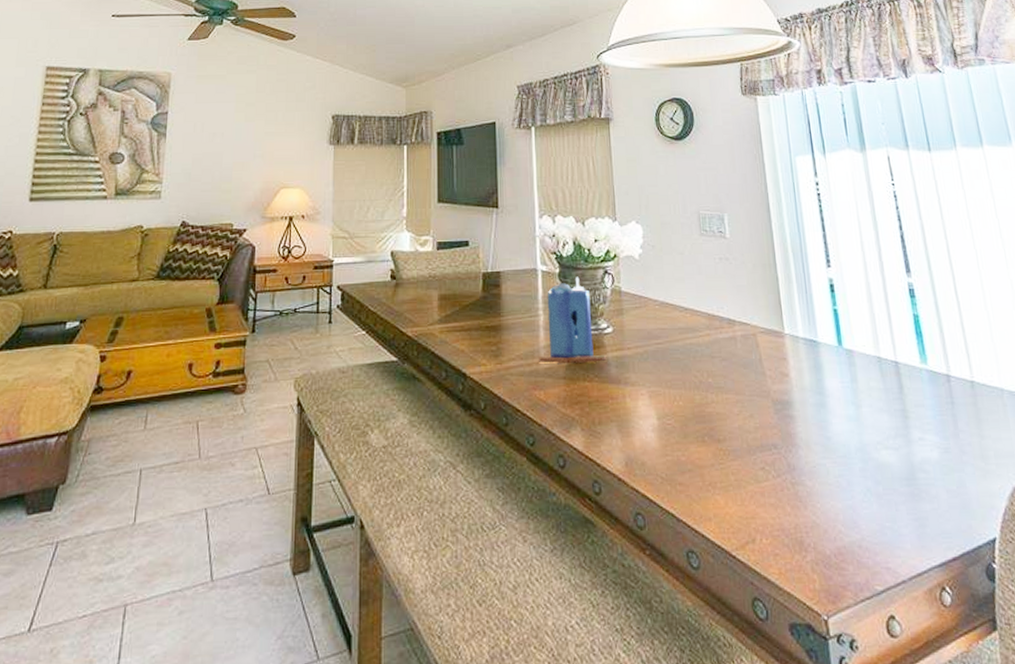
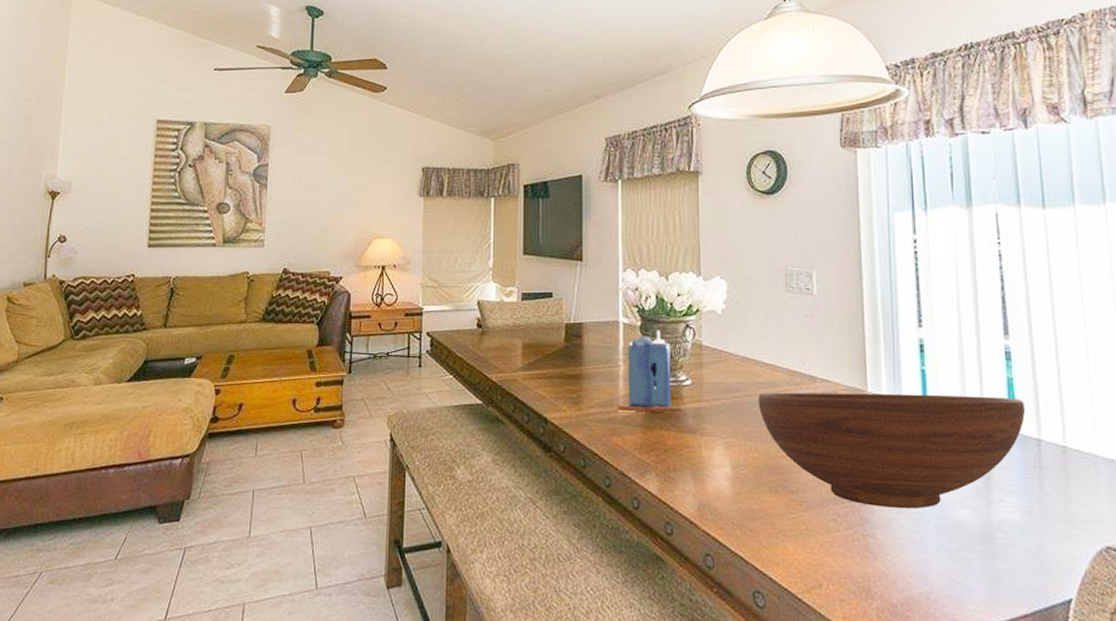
fruit bowl: none [679,334,934,453] -> present [758,392,1026,509]

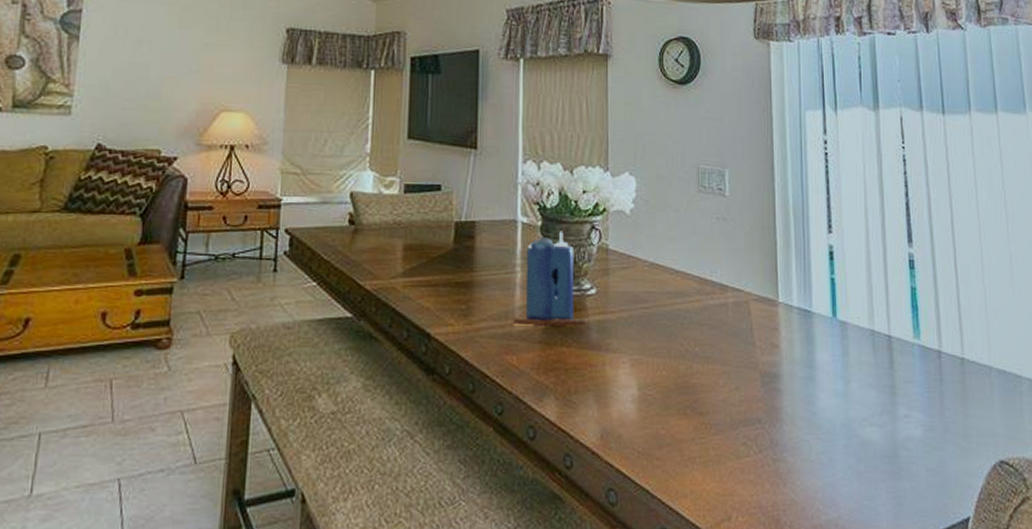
fruit bowl: present [758,392,1026,509] -> none [667,302,928,429]

